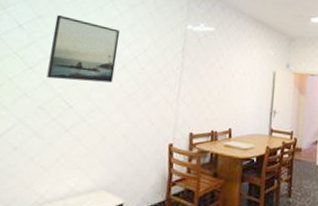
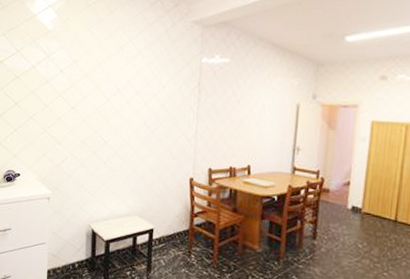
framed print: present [47,14,120,83] -> none [85,58,140,120]

